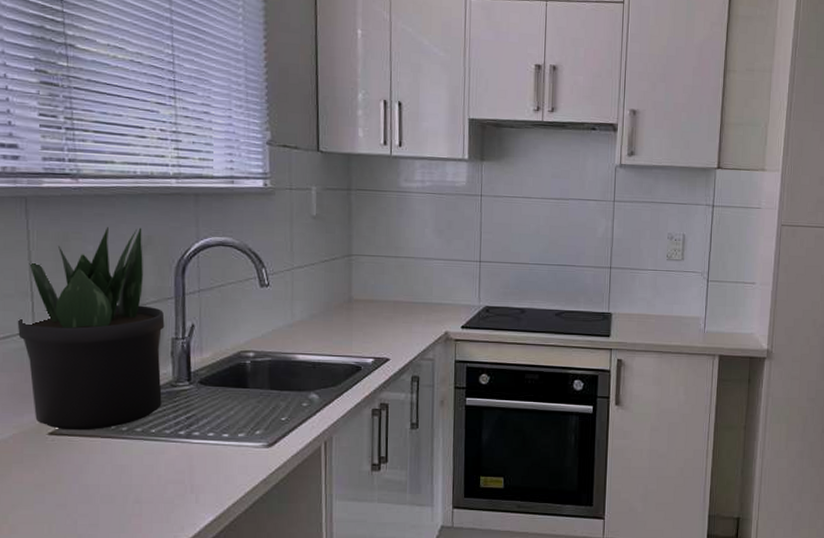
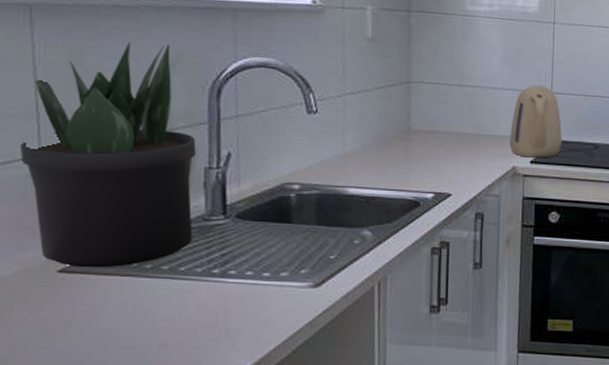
kettle: none [442,254,491,323] -> present [509,85,563,158]

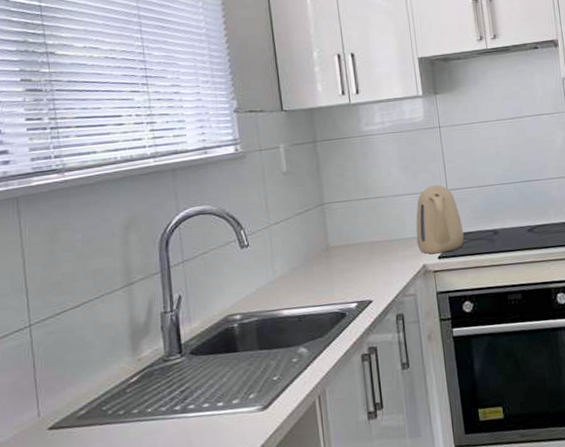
planter: present [19,42,196,268] -> none [14,209,156,423]

